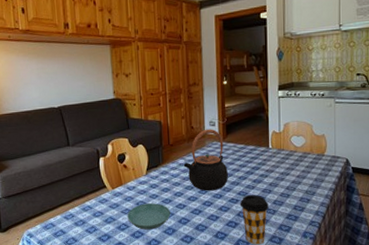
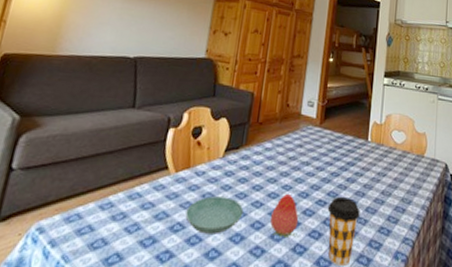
teapot: present [183,129,228,191] -> none [270,109,320,188]
fruit: none [193,197,217,228] -> present [269,194,299,237]

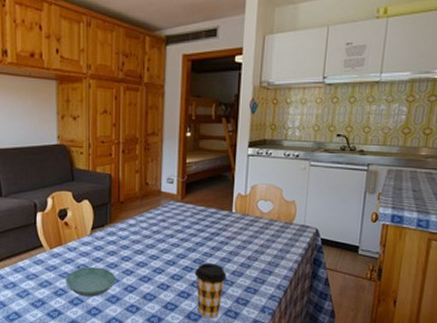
fruit: present [269,194,299,237] -> none [141,263,168,297]

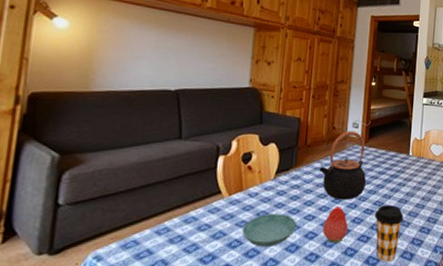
teapot: none [134,186,184,257] -> present [319,131,366,200]
fruit: none [141,263,168,297] -> present [322,207,349,243]

